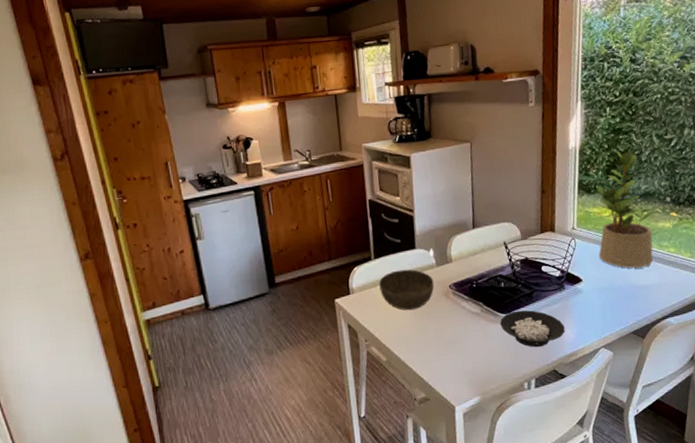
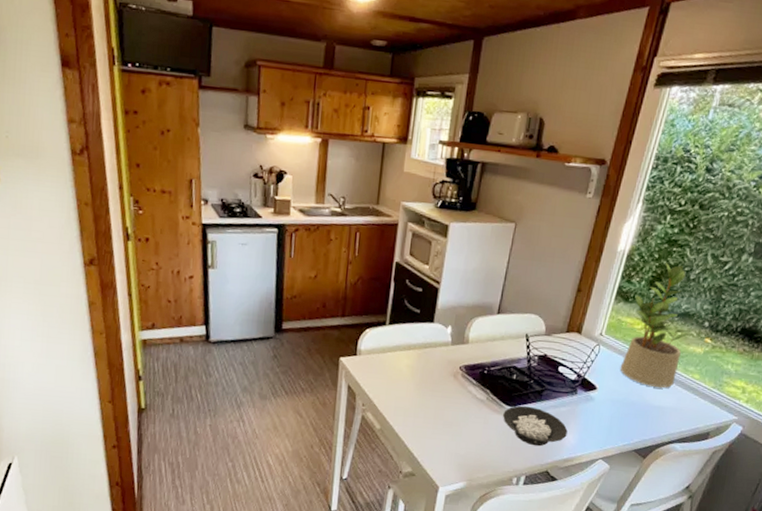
bowl: present [379,269,435,311] -> none [388,340,445,384]

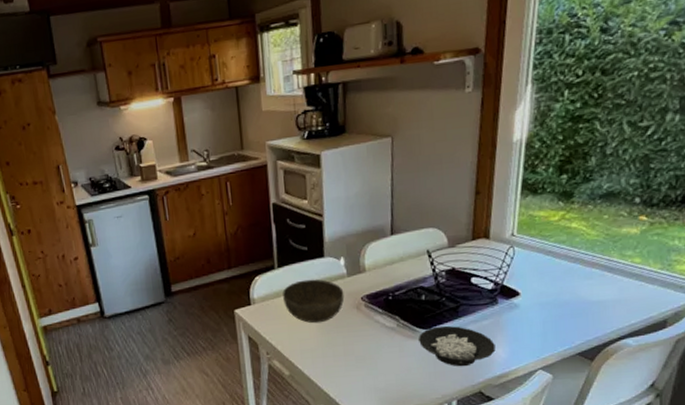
bowl: none [388,340,445,384] -> present [283,279,345,324]
potted plant: present [620,263,692,388] -> none [542,142,620,281]

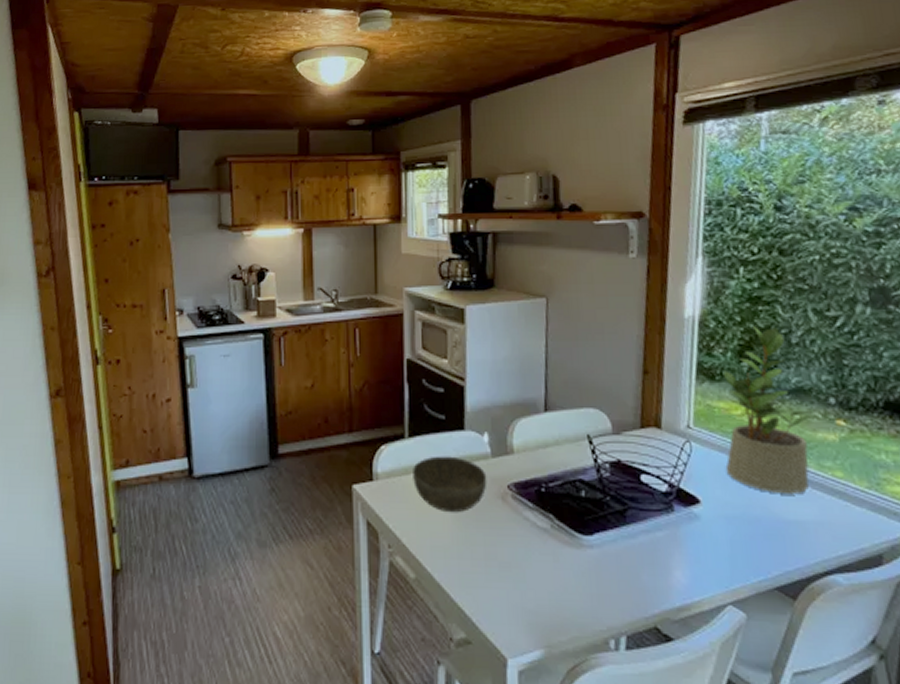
cereal bowl: present [419,325,496,367] -> none [577,532,673,591]
potted plant: none [542,142,620,281] -> present [722,326,814,495]

